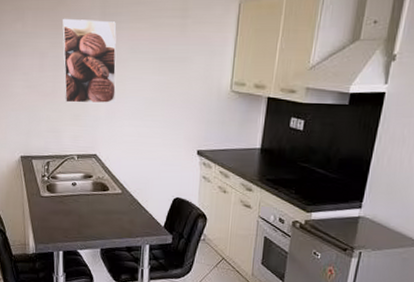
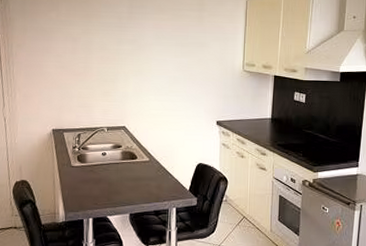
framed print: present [62,18,117,104] -> none [94,9,143,82]

